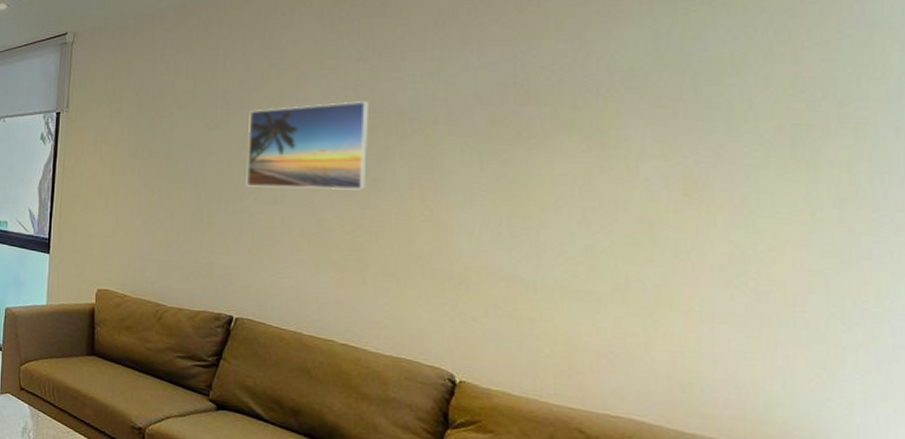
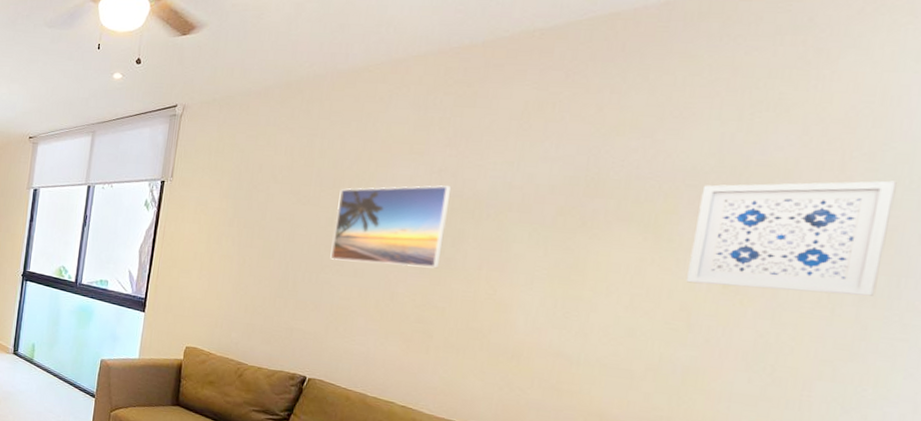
wall art: none [641,70,859,197] -> present [685,180,897,296]

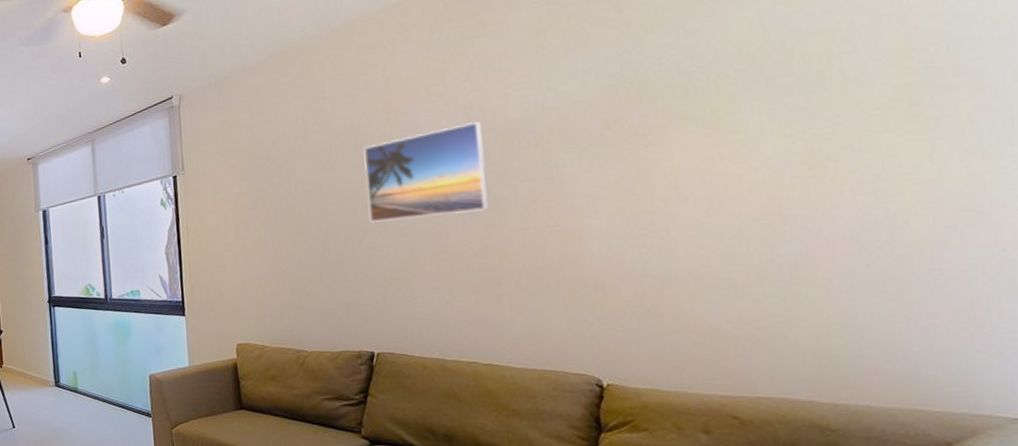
wall art: present [685,180,897,296] -> none [754,20,982,172]

